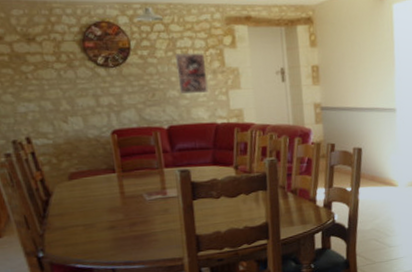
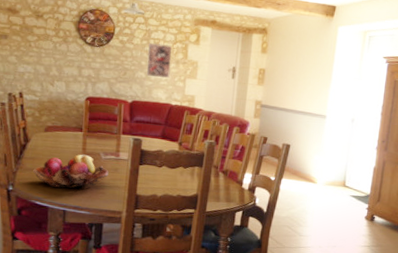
fruit basket: none [64,199,158,244] -> present [33,154,109,188]

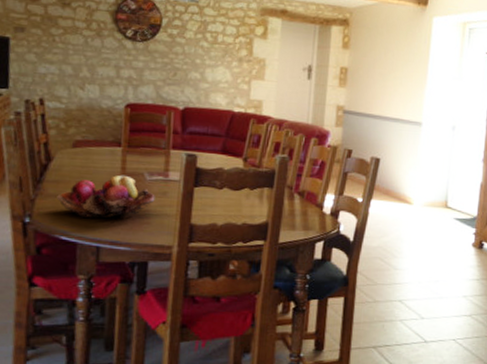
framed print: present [146,42,172,78] -> none [202,36,233,79]

